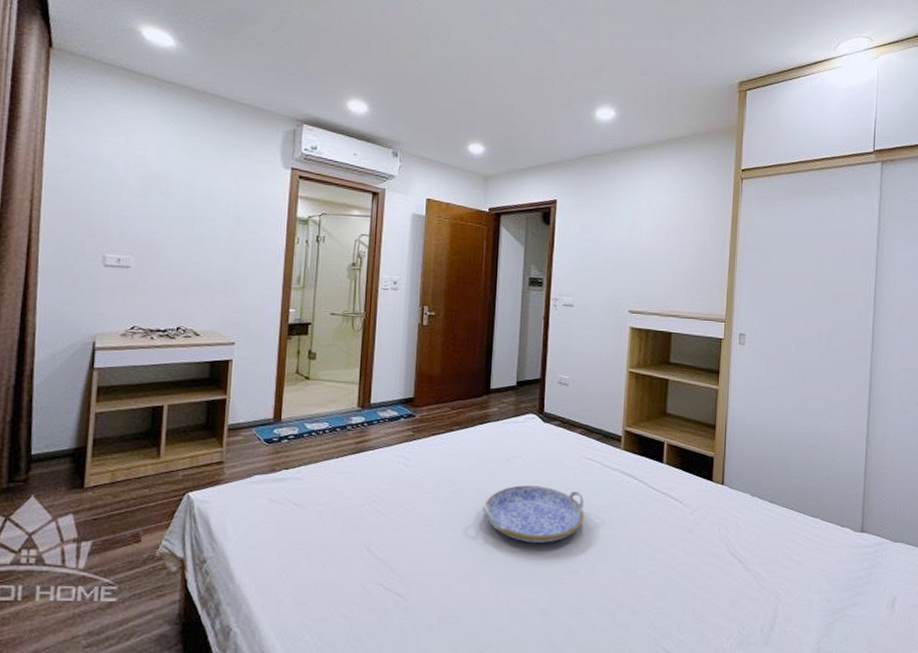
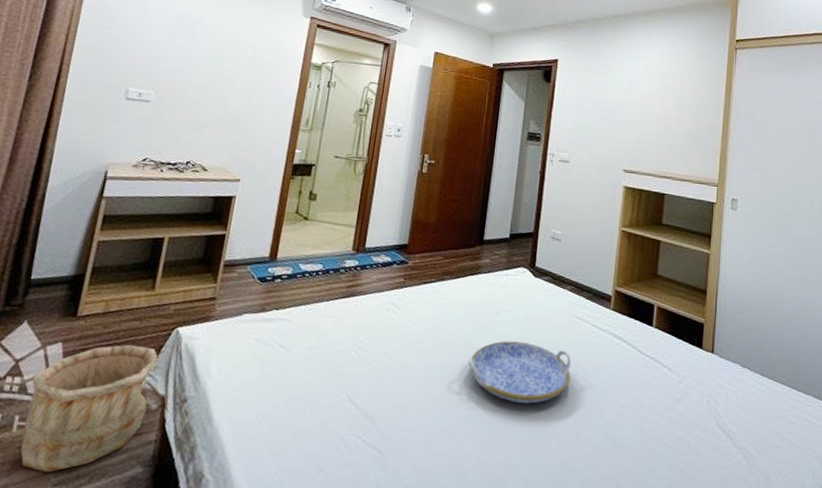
wooden bucket: none [46,511,173,637] -> present [20,344,159,473]

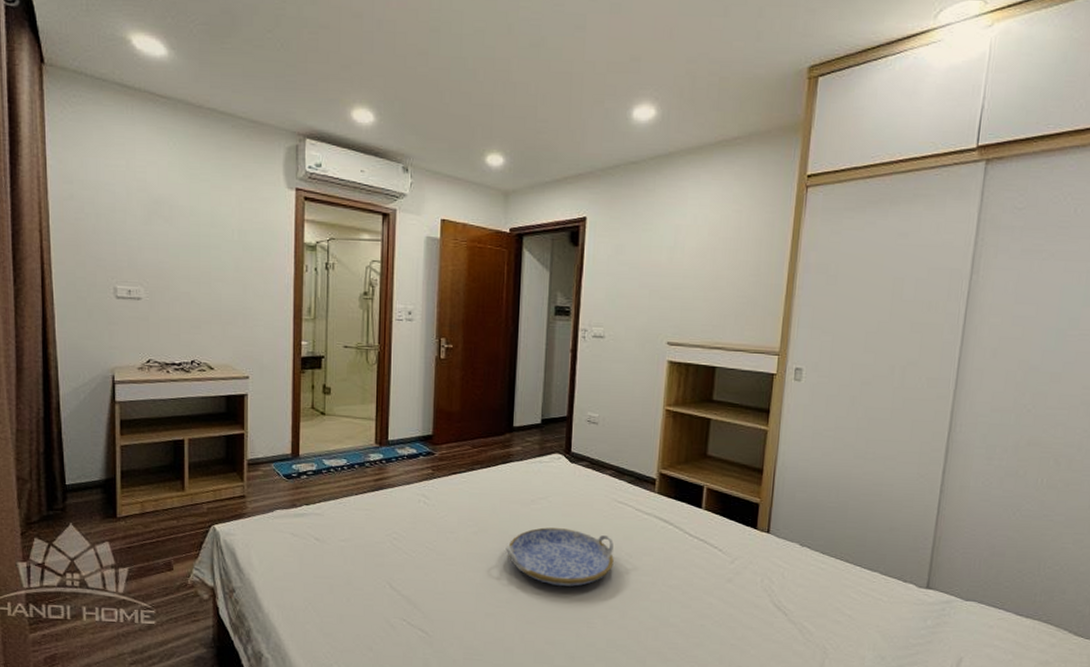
wooden bucket: present [20,344,159,473] -> none [89,541,202,654]

